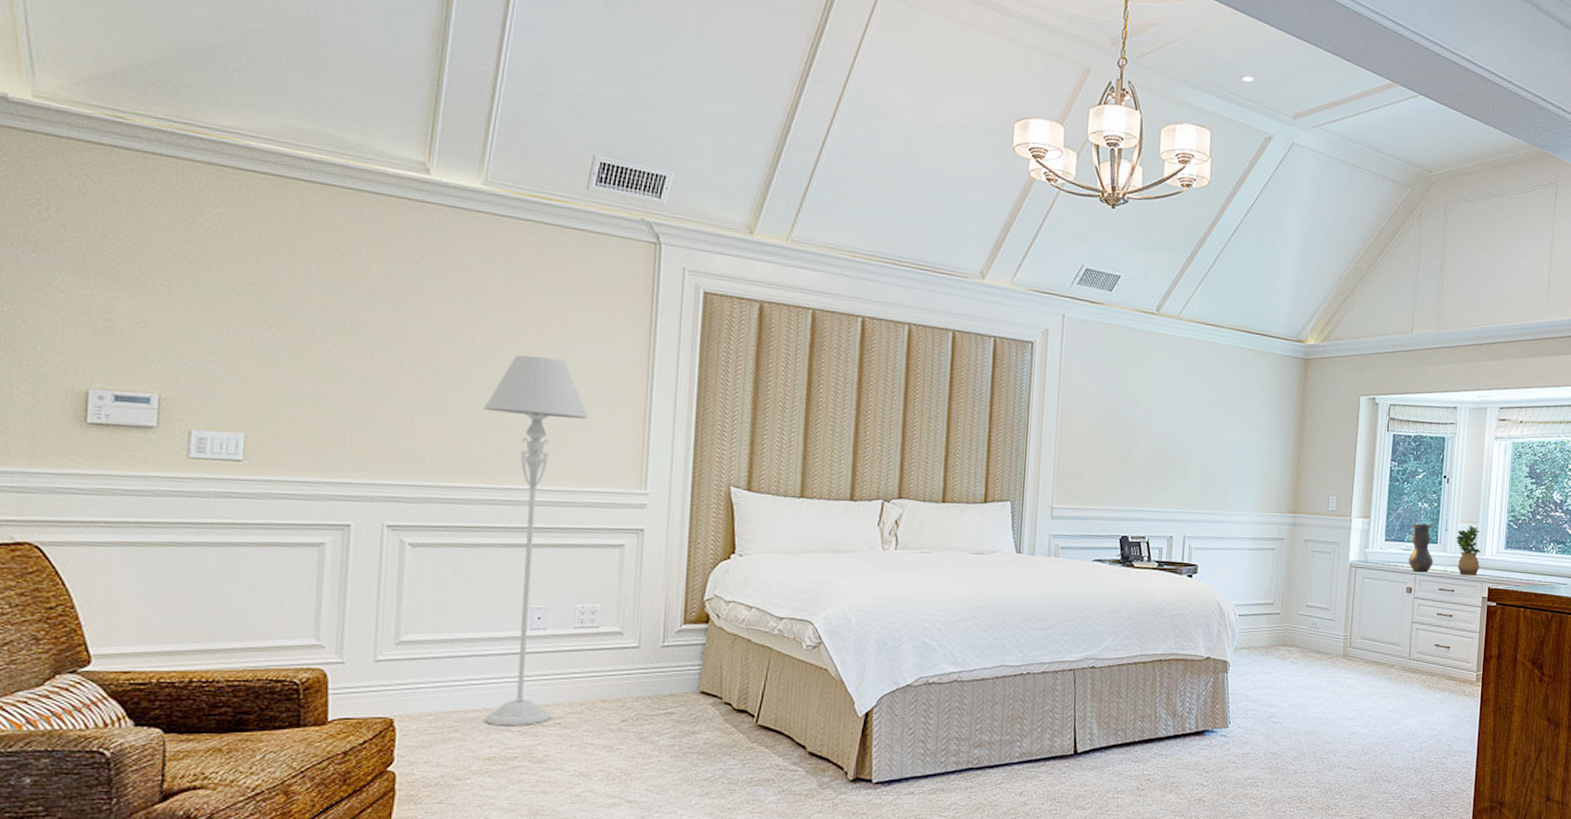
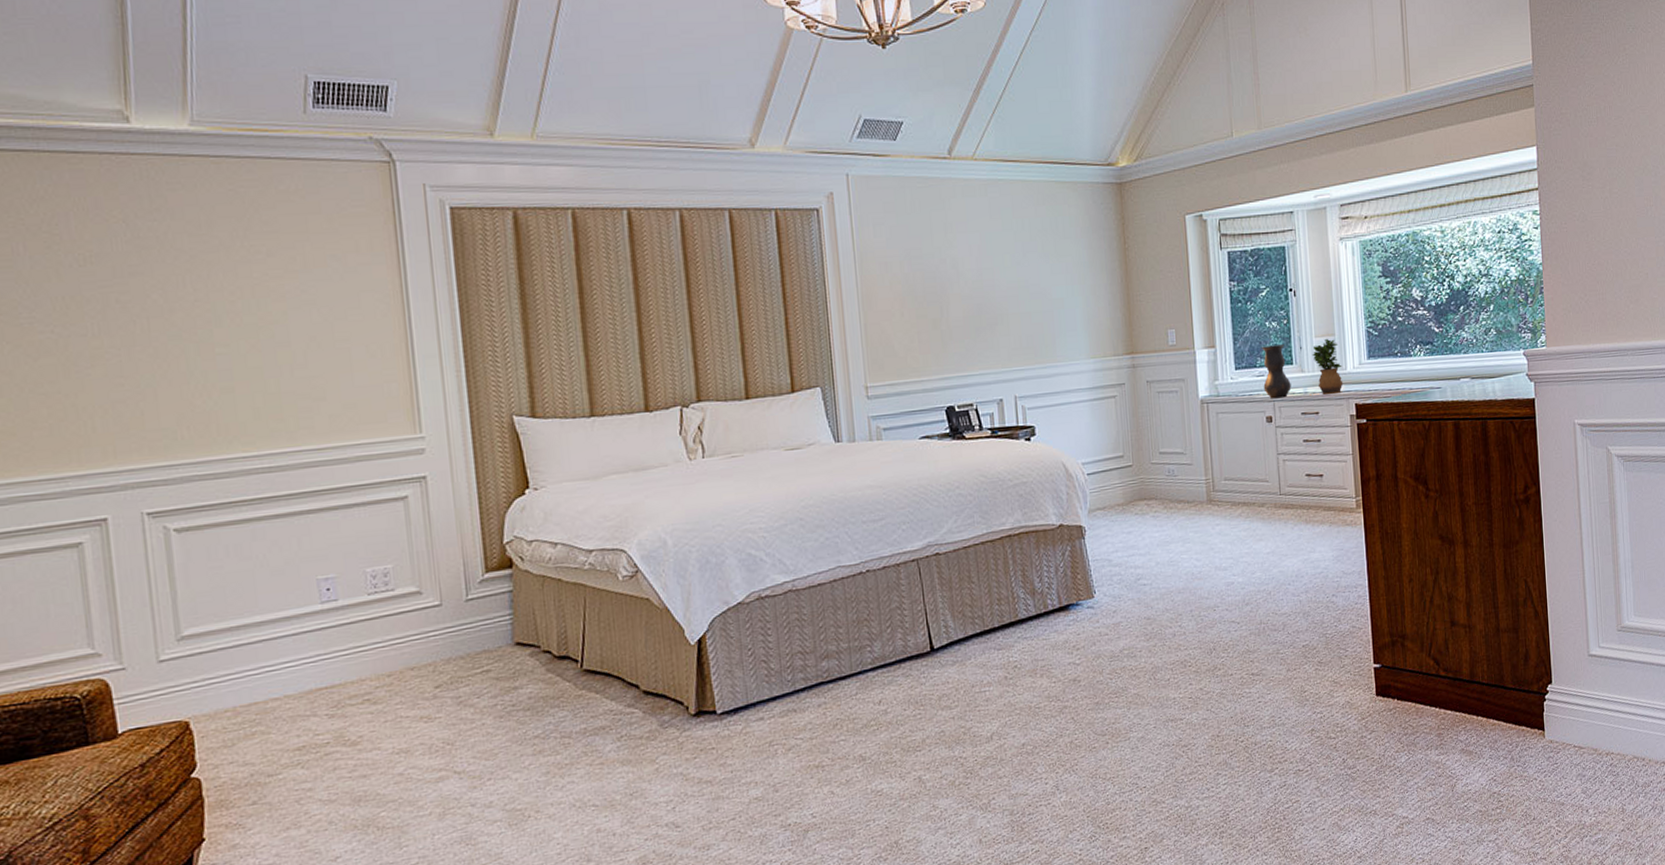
floor lamp: present [484,355,588,726] -> none [230,304,358,713]

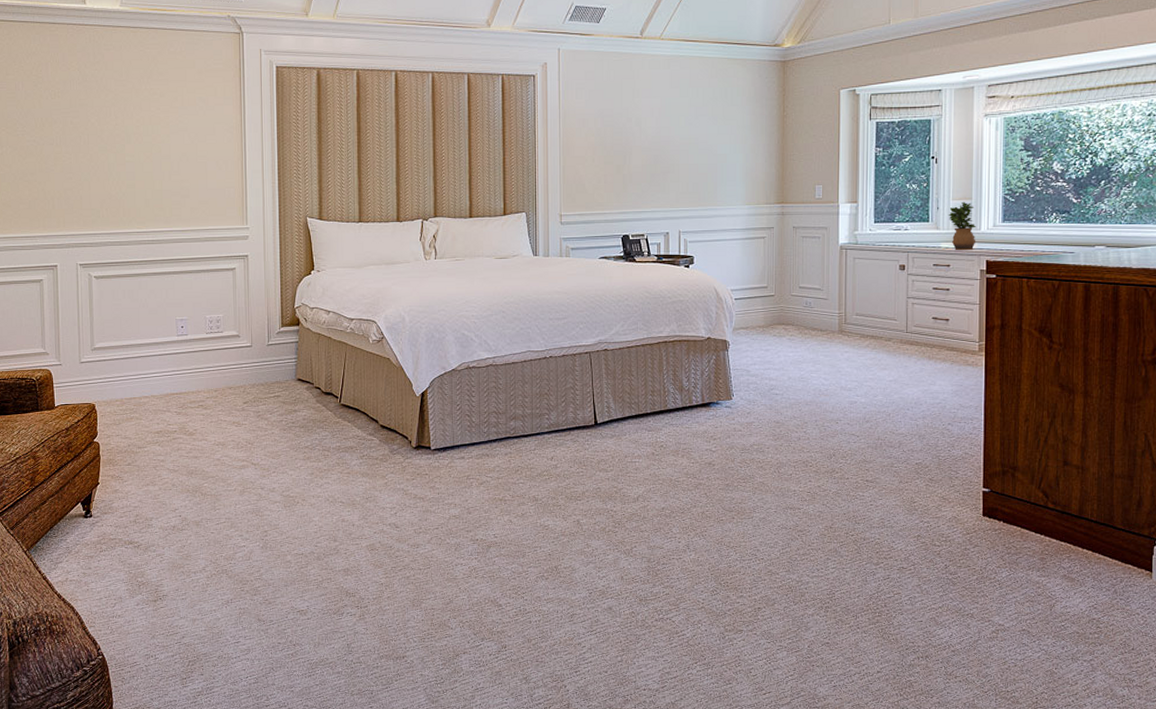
vase: present [1261,344,1291,399] -> none [899,204,926,250]

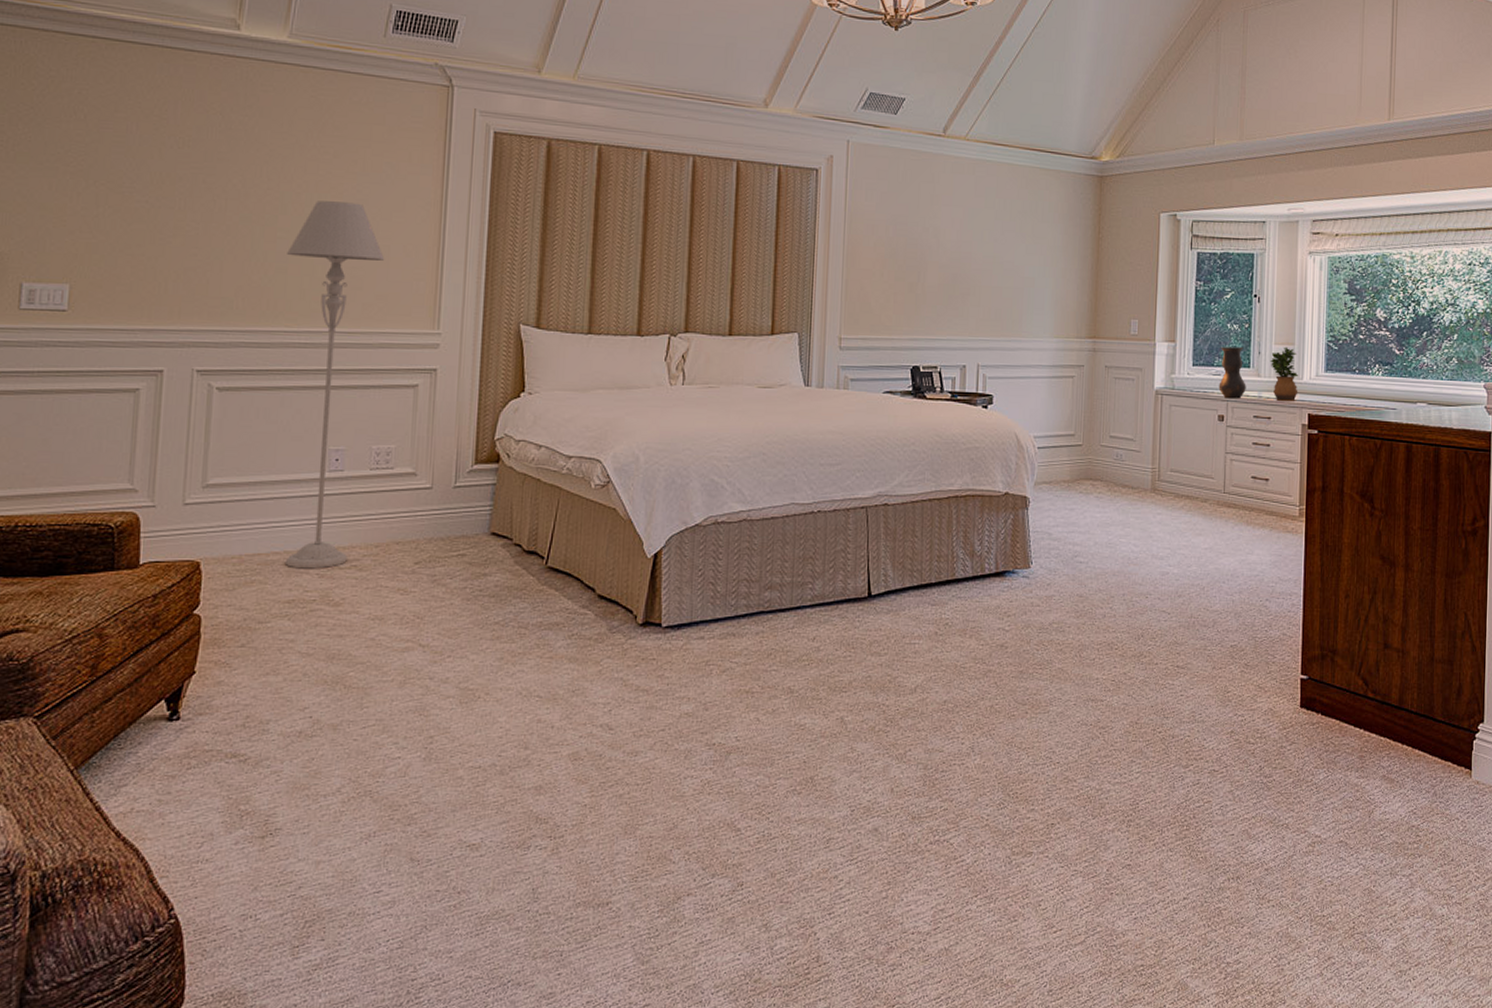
floor lamp: none [134,131,203,408] -> present [284,201,384,569]
vase: none [899,204,926,250] -> present [1218,346,1246,399]

